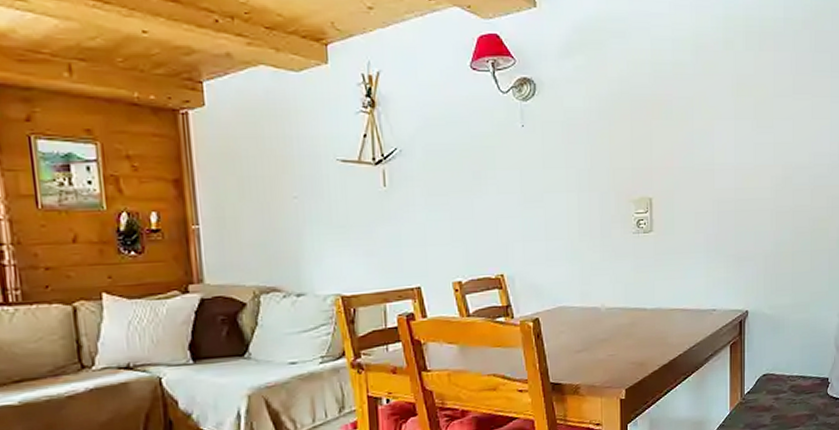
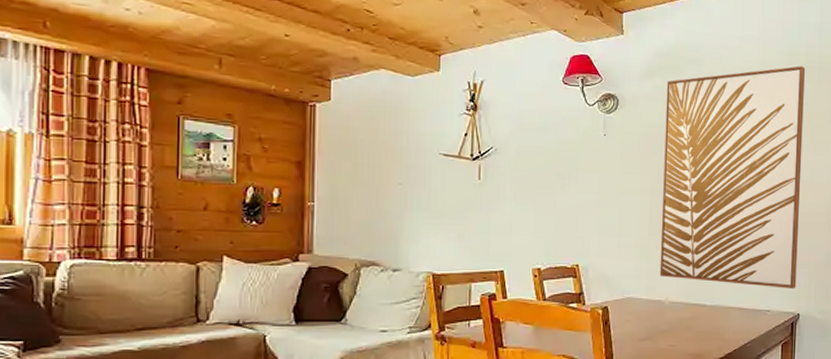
wall art: none [589,32,744,285] -> present [659,66,805,288]

